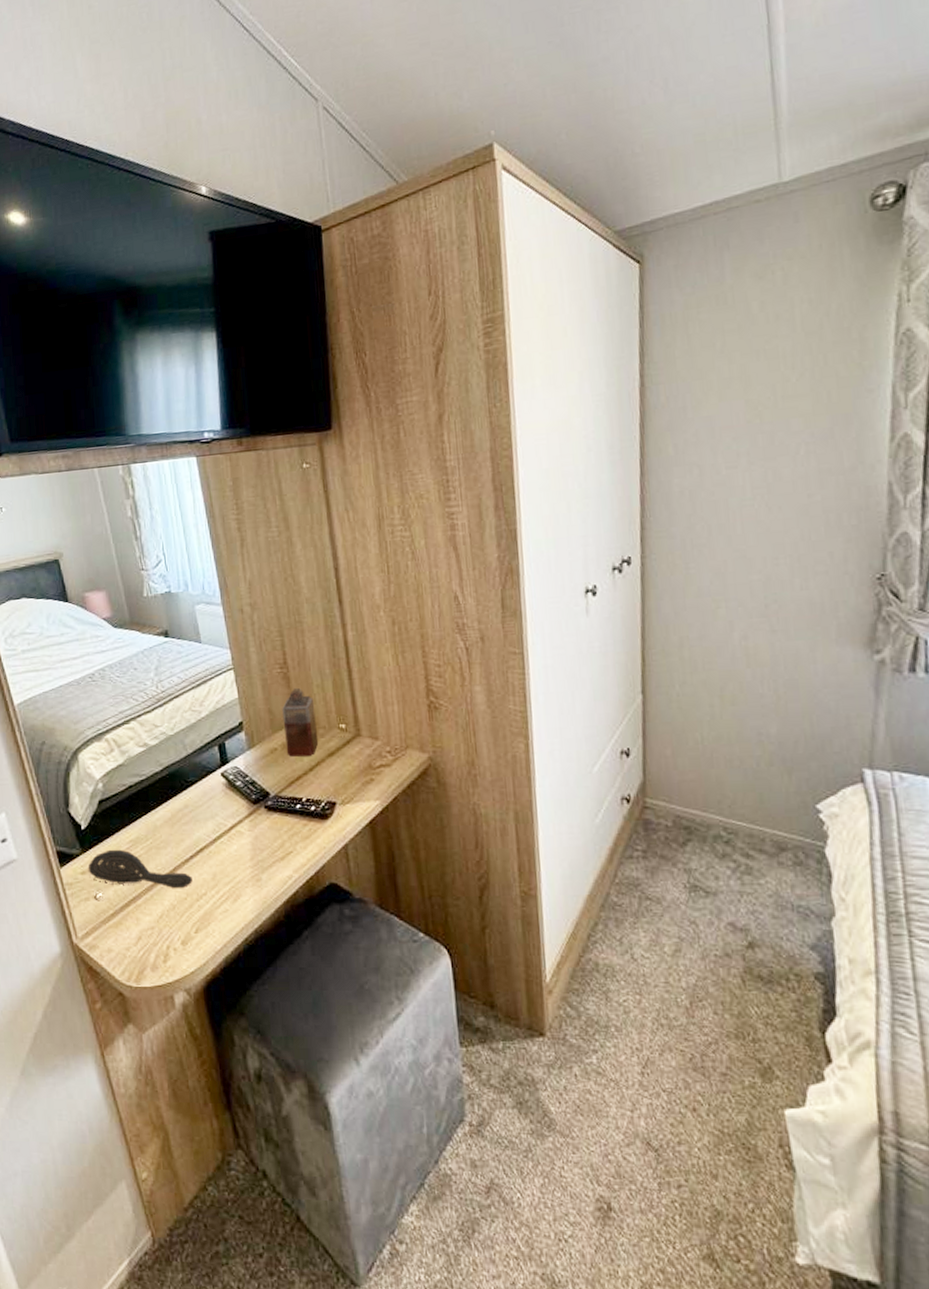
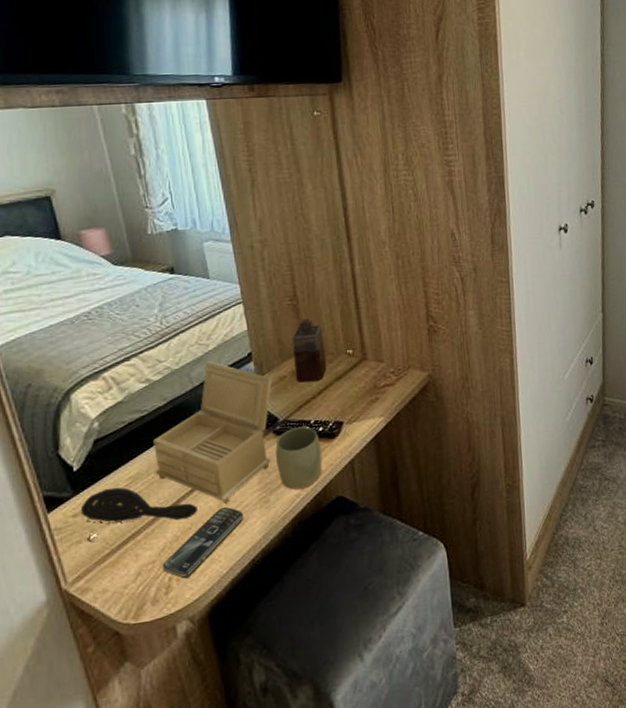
jewelry box: none [151,729,263,877] -> present [153,361,272,504]
mobile phone: none [160,880,237,949] -> present [162,506,244,579]
mug: none [267,802,315,870] -> present [275,424,323,490]

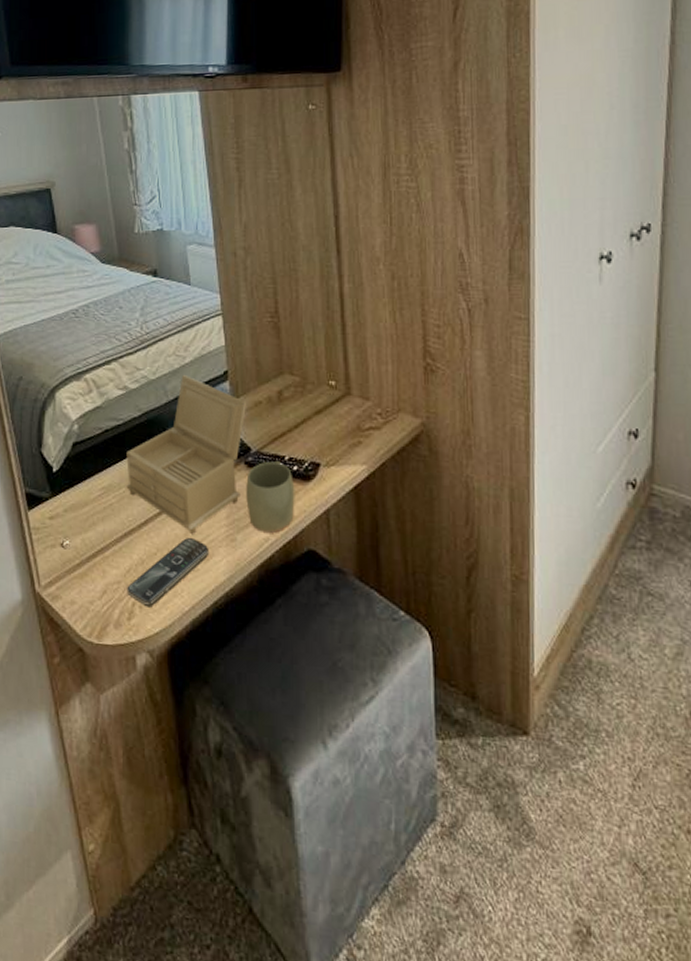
hairbrush: present [80,487,197,525] -> none [56,495,164,542]
perfume bottle: present [291,318,327,383] -> none [270,339,306,412]

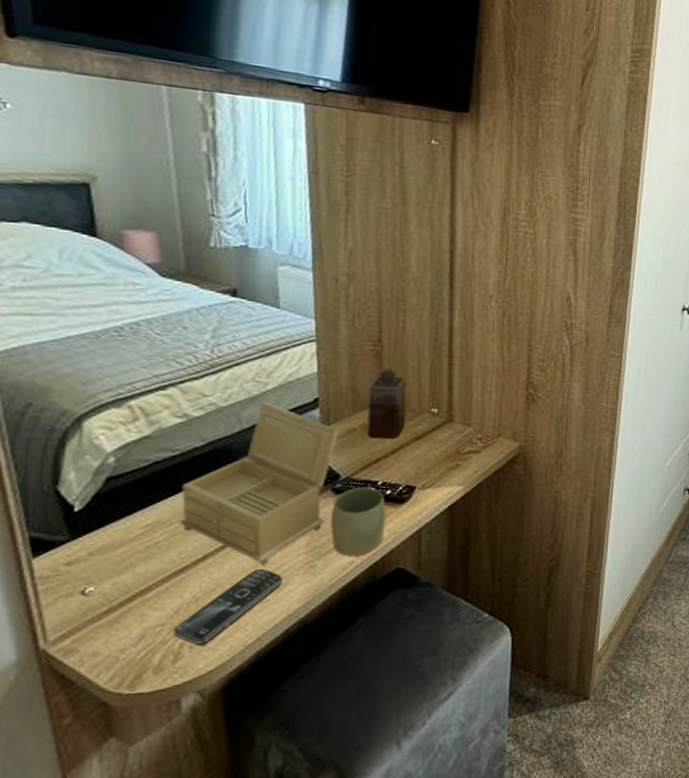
perfume bottle: none [270,339,306,412] -> present [367,367,407,439]

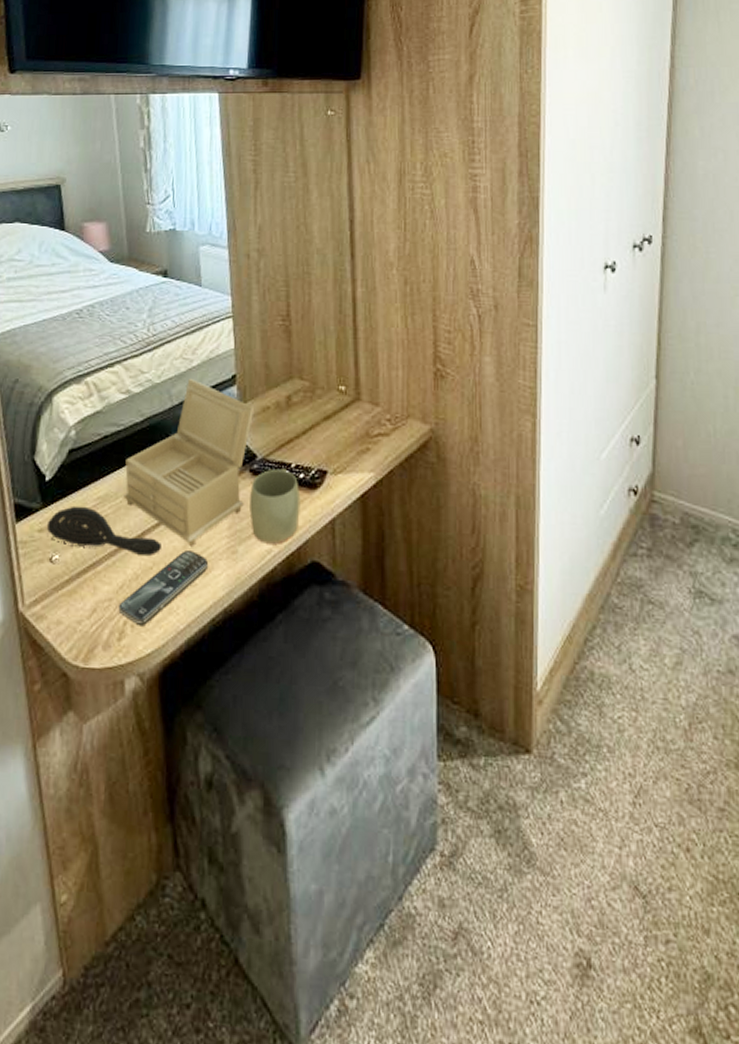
hairbrush: none [76,535,227,578] -> present [46,505,161,555]
perfume bottle: present [367,367,407,439] -> none [279,342,315,418]

